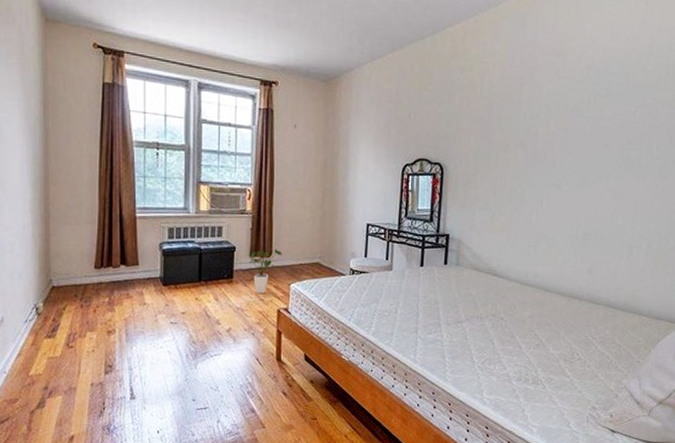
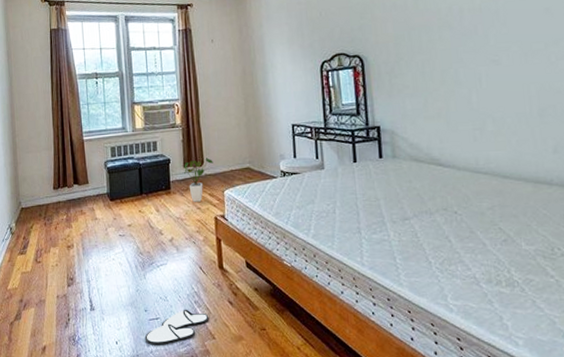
slippers: none [190,399,261,434] -> present [144,309,209,345]

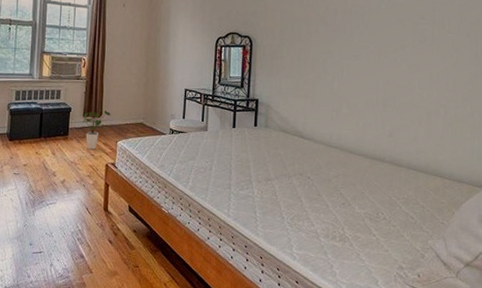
slippers: present [144,309,209,345] -> none [26,245,89,277]

